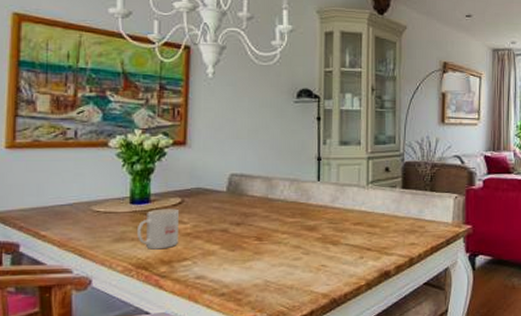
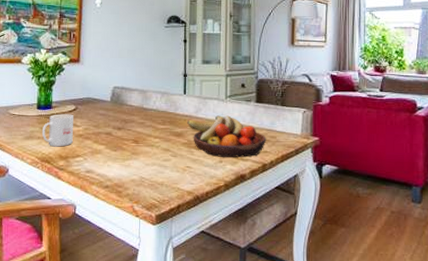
fruit bowl: none [322,204,414,252] -> present [187,115,266,157]

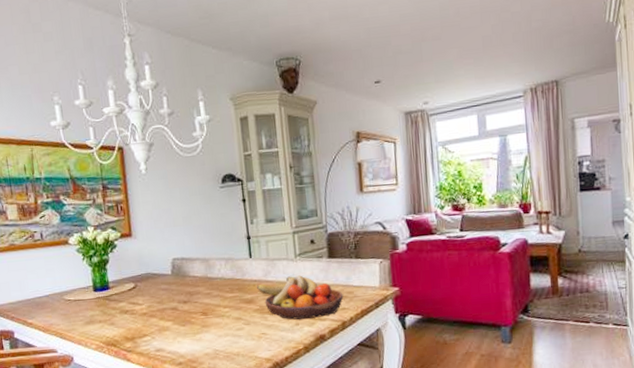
mug: present [41,114,73,147] -> none [102,292,137,329]

